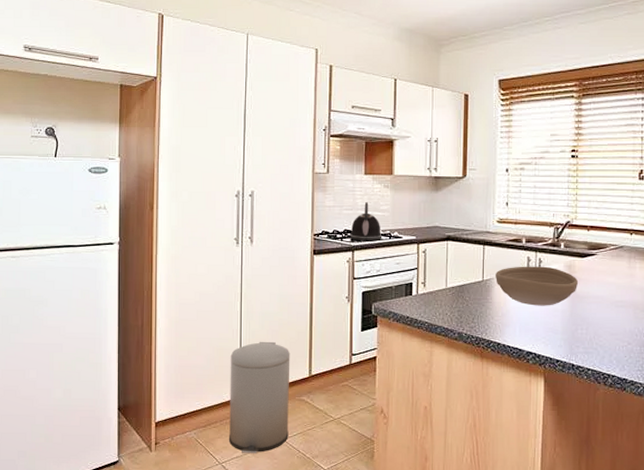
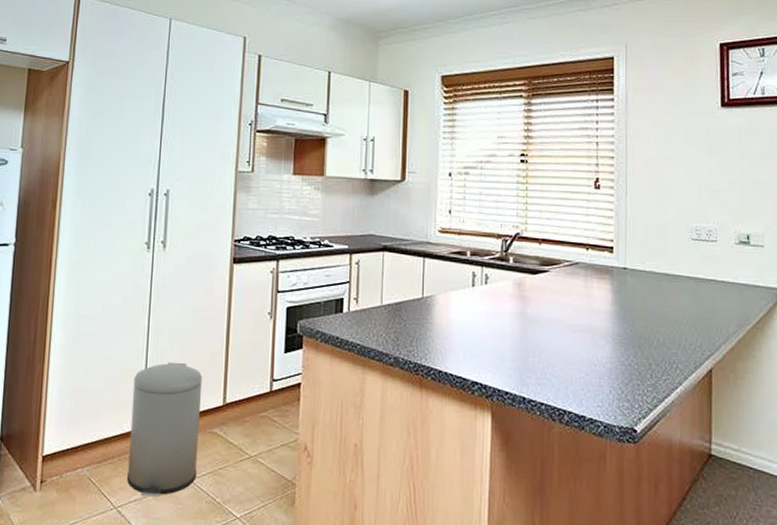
kettle: present [350,202,381,242] -> none [275,206,310,250]
bowl: present [496,266,579,306] -> none [437,282,530,329]

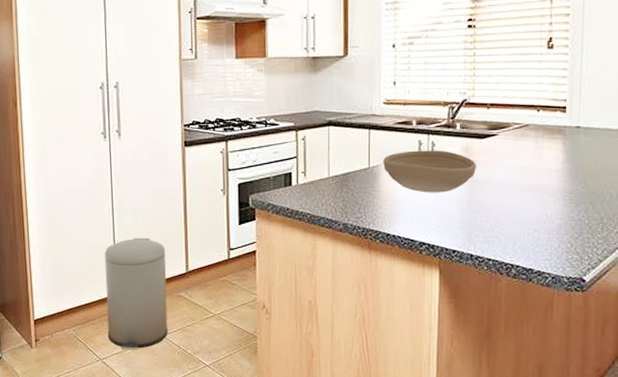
bowl: none [437,282,530,329] -> present [383,150,477,193]

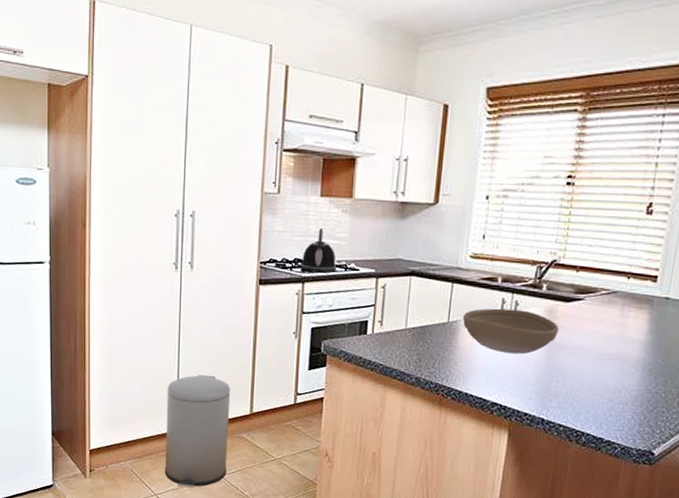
kettle: none [223,88,256,131] -> present [301,228,336,273]

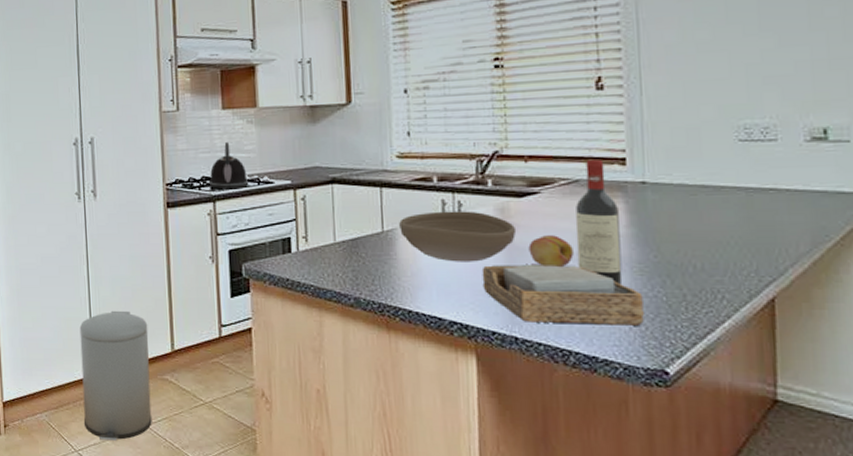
napkin holder: none [523,357,648,415] -> present [481,265,644,326]
fruit: none [566,336,602,365] -> present [528,235,574,268]
wine bottle: none [602,274,644,382] -> present [575,159,623,285]

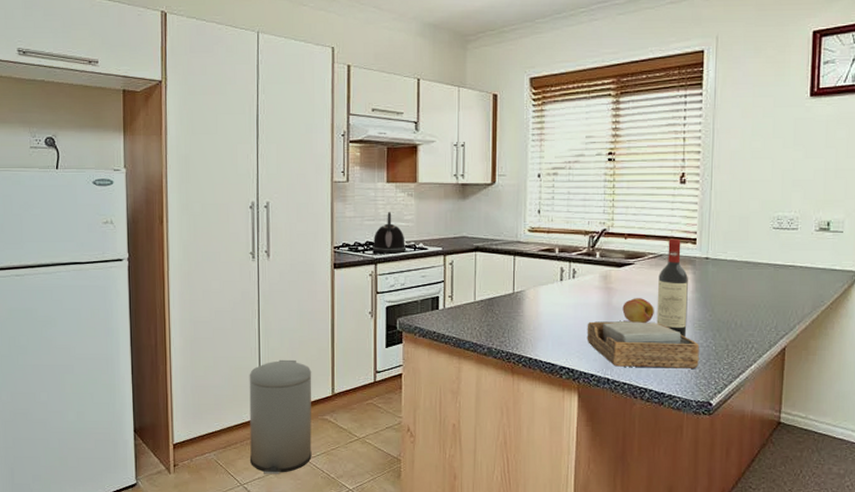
bowl: present [399,211,517,262] -> none [527,277,615,319]

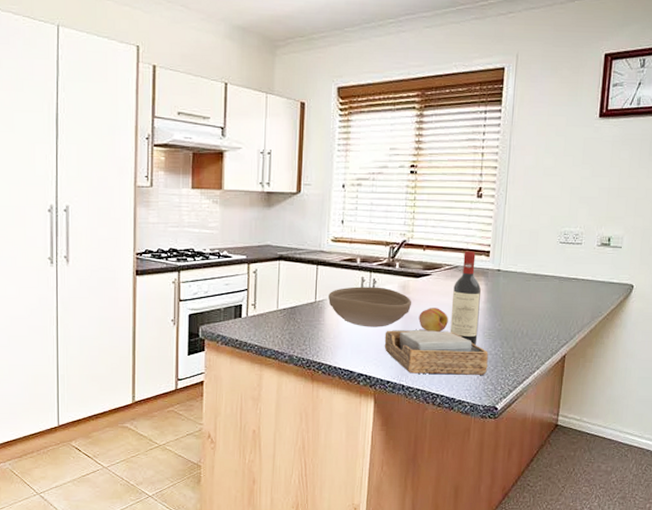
pedal bin: present [249,359,312,475] -> none [46,367,112,484]
kettle: present [372,212,406,254] -> none [176,219,210,261]
bowl: none [527,277,615,319] -> present [328,286,412,327]

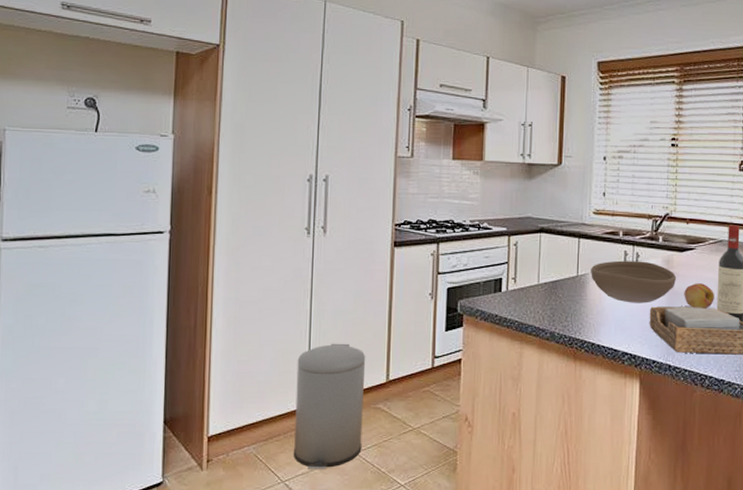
pedal bin: none [46,367,112,484] -> present [294,343,366,470]

